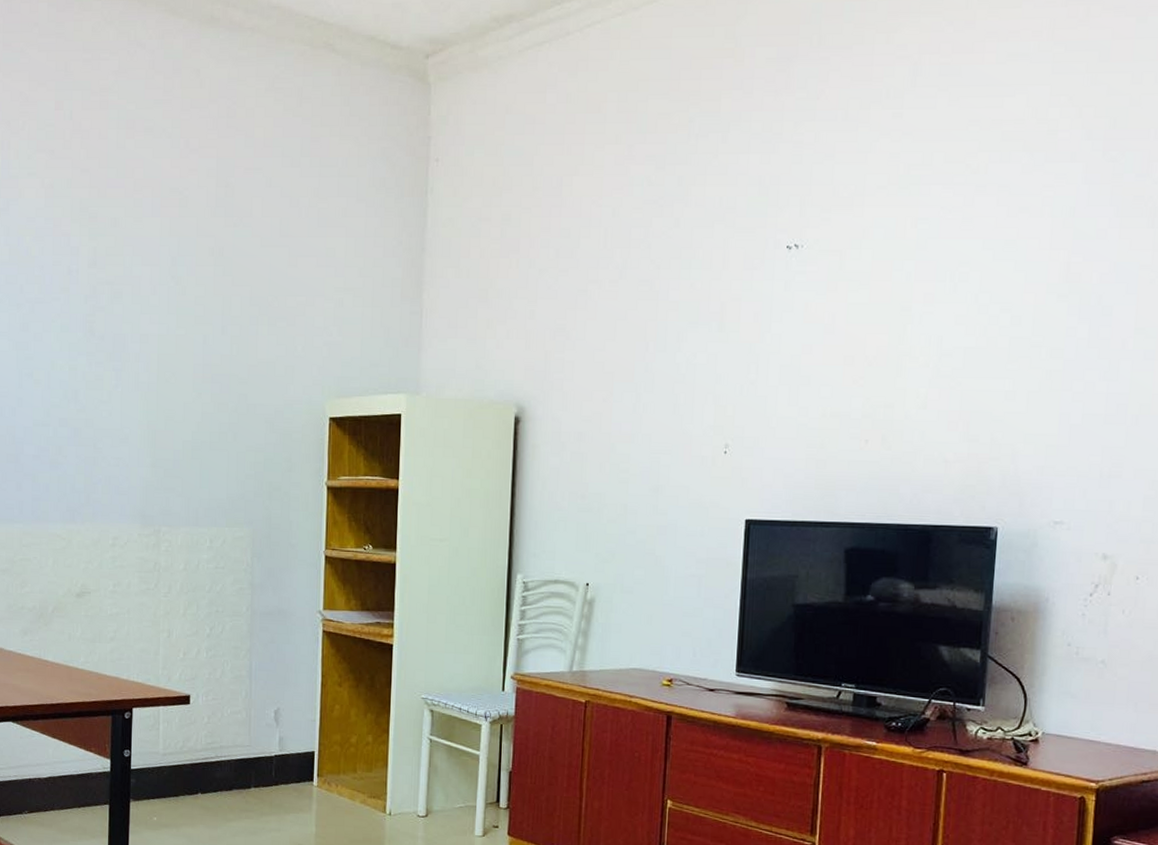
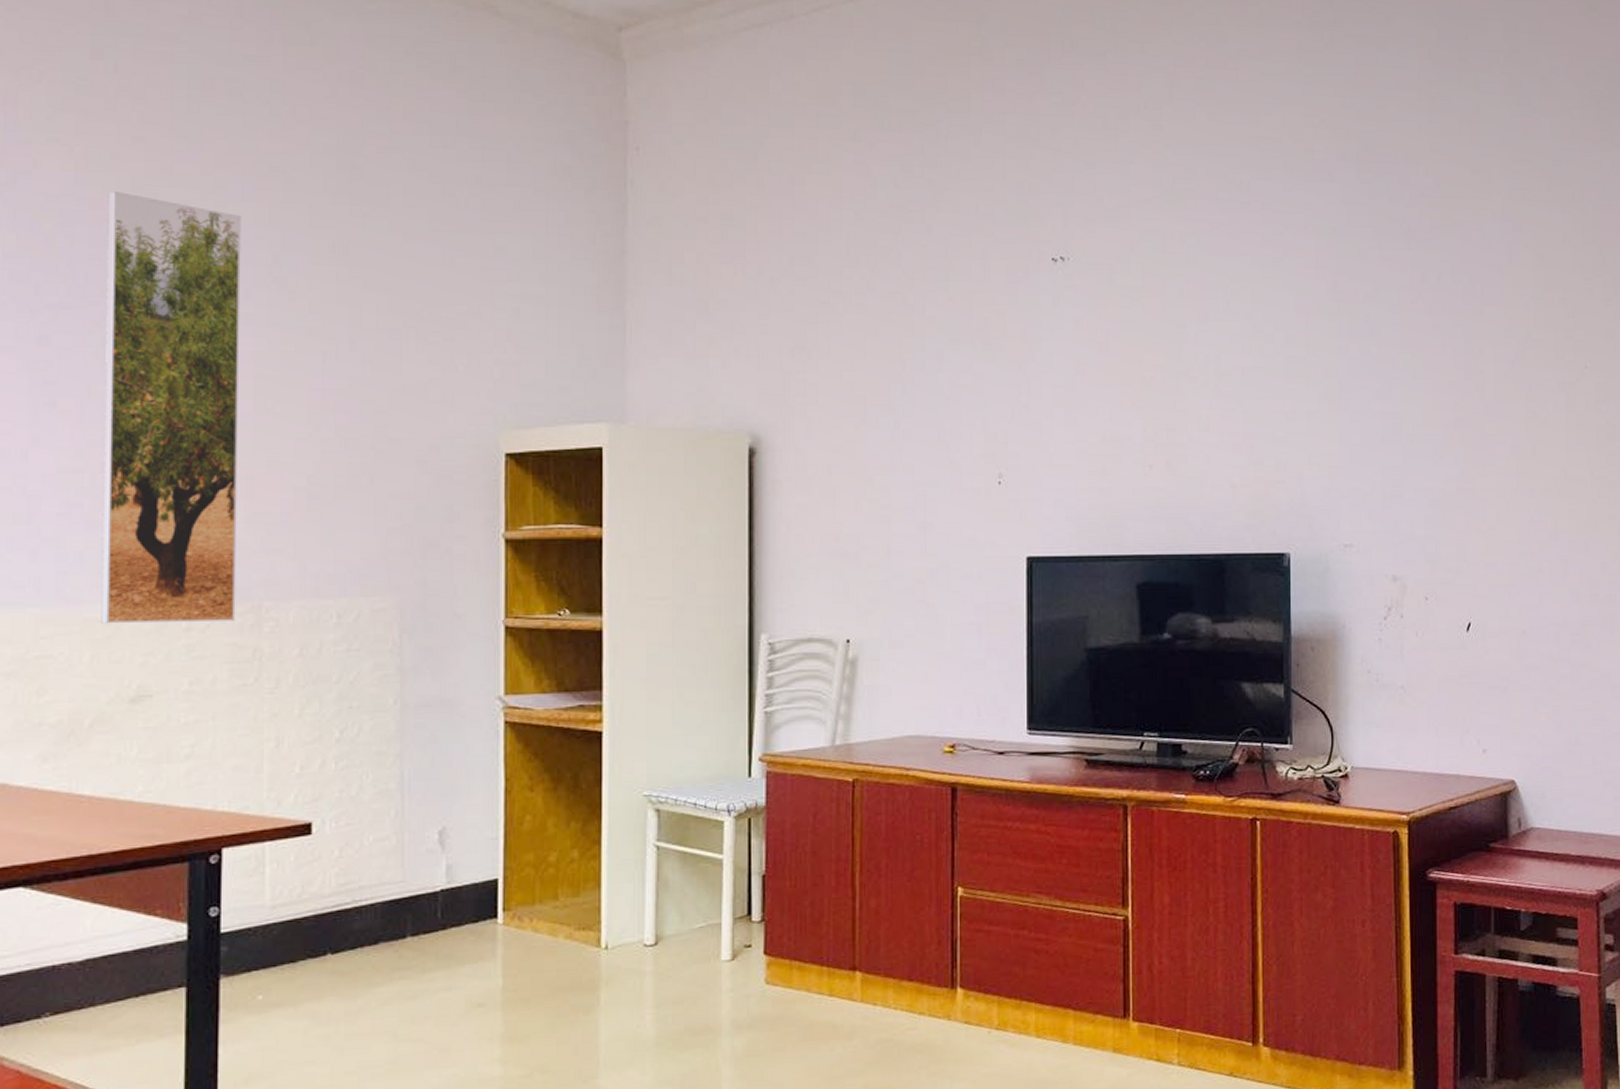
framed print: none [59,211,151,541] -> present [101,190,241,624]

